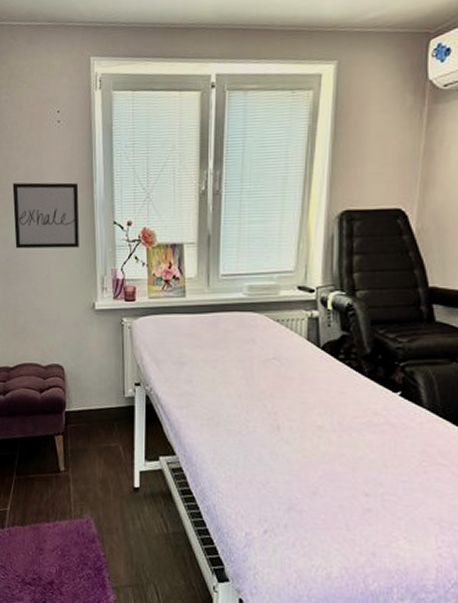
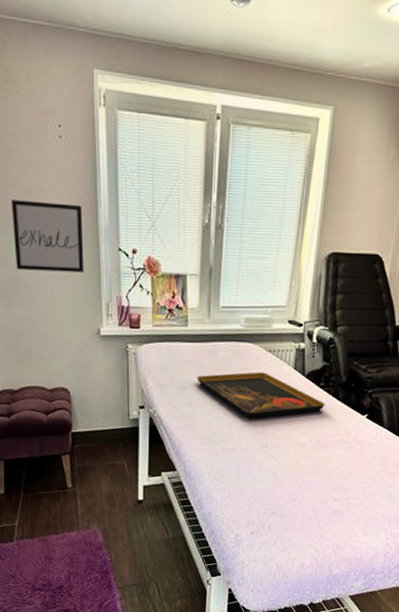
decorative tray: none [196,344,347,397] -> present [196,372,325,419]

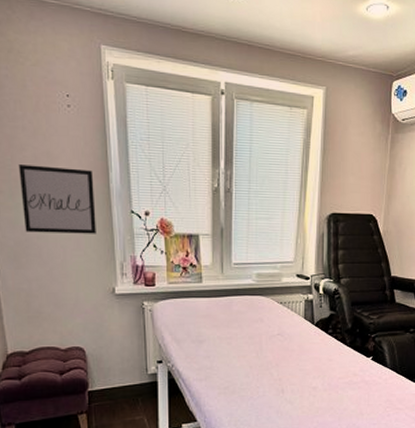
decorative tray: present [196,372,325,419] -> none [213,323,334,367]

